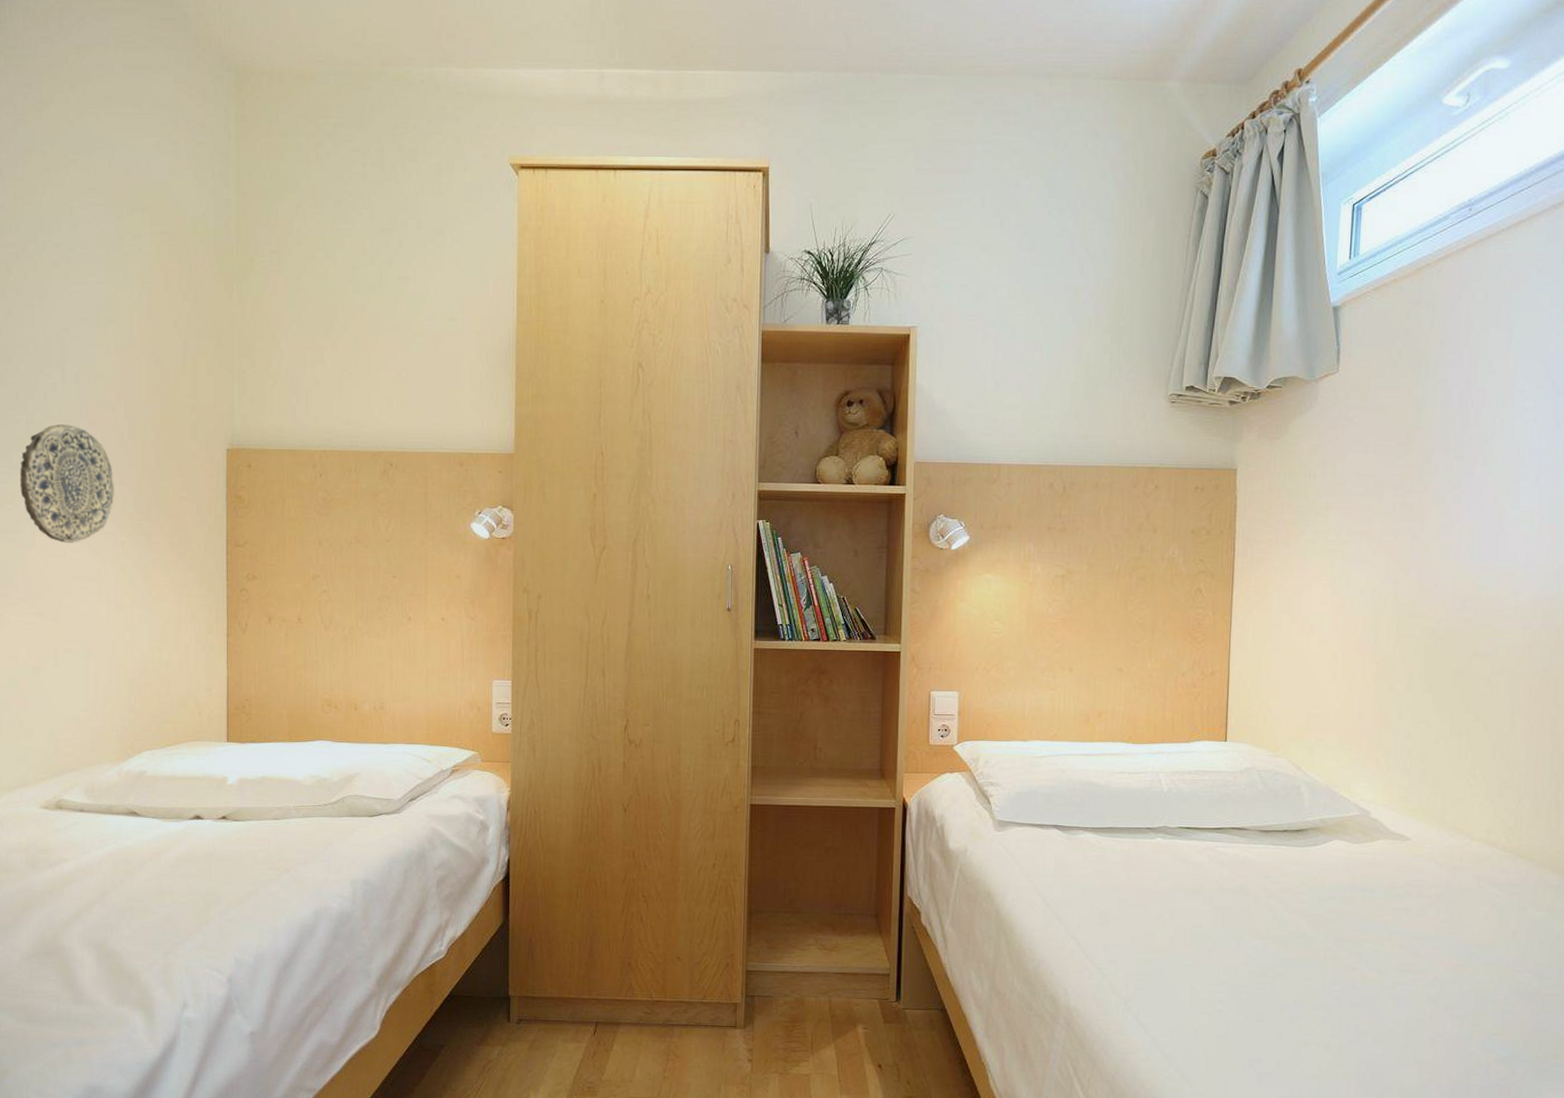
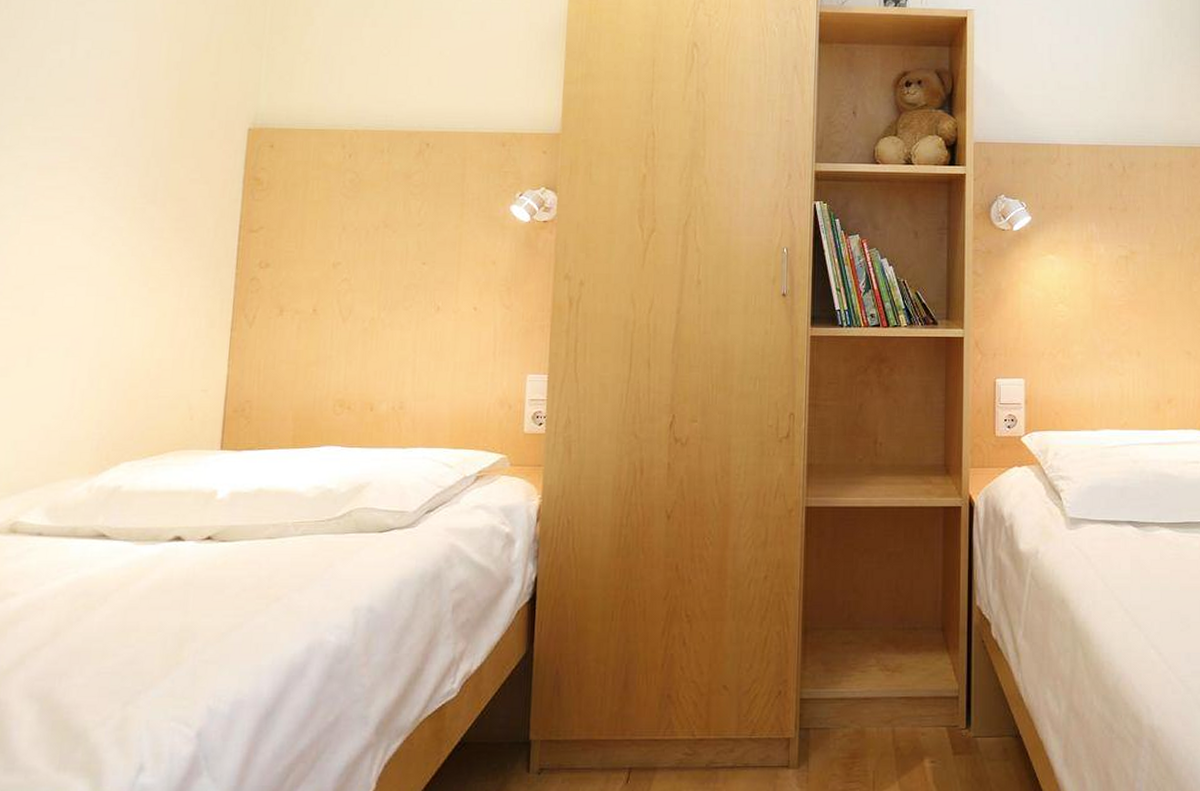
decorative plate: present [20,424,114,543] -> none [10,102,118,229]

